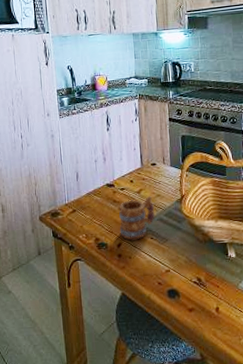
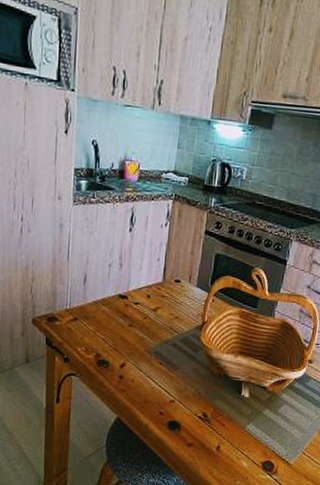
mug: present [119,196,155,241] -> none [125,317,170,363]

